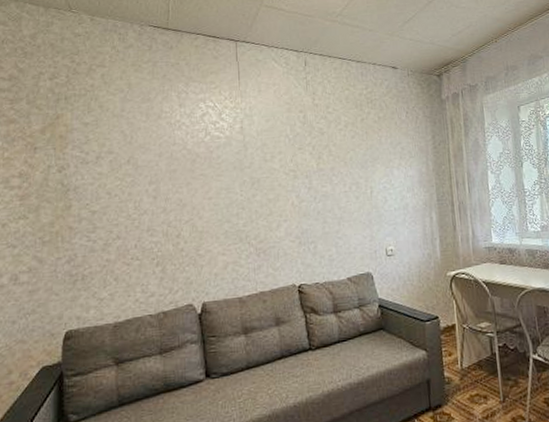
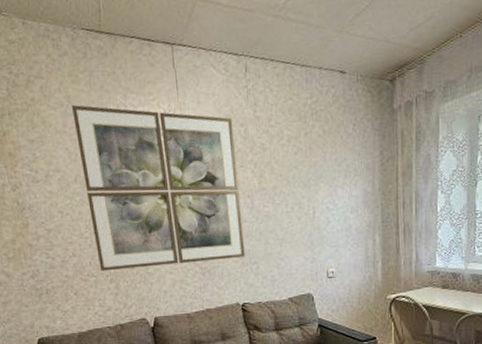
wall art: none [131,91,302,254] -> present [71,104,245,272]

